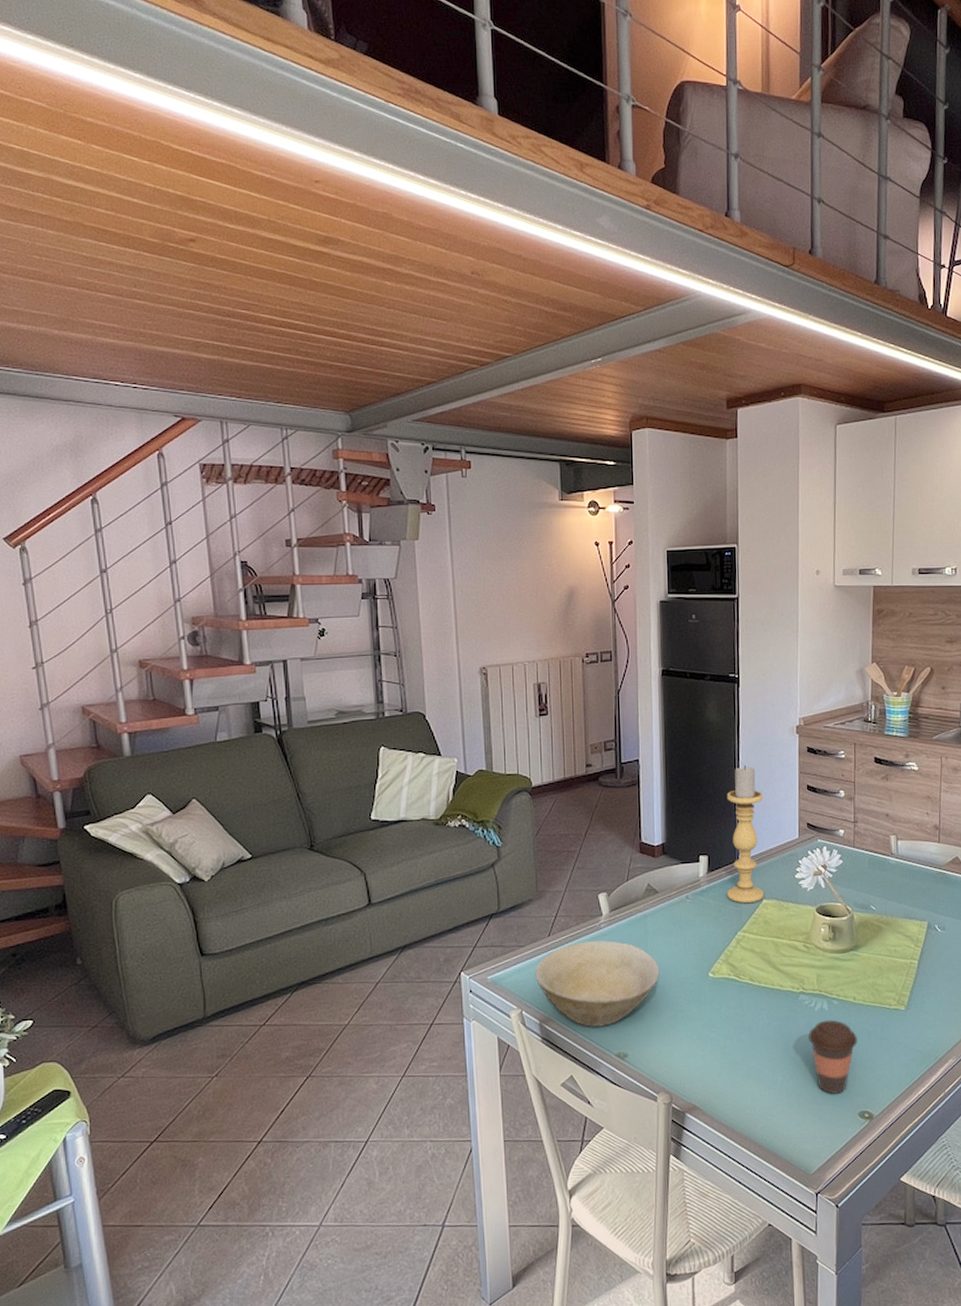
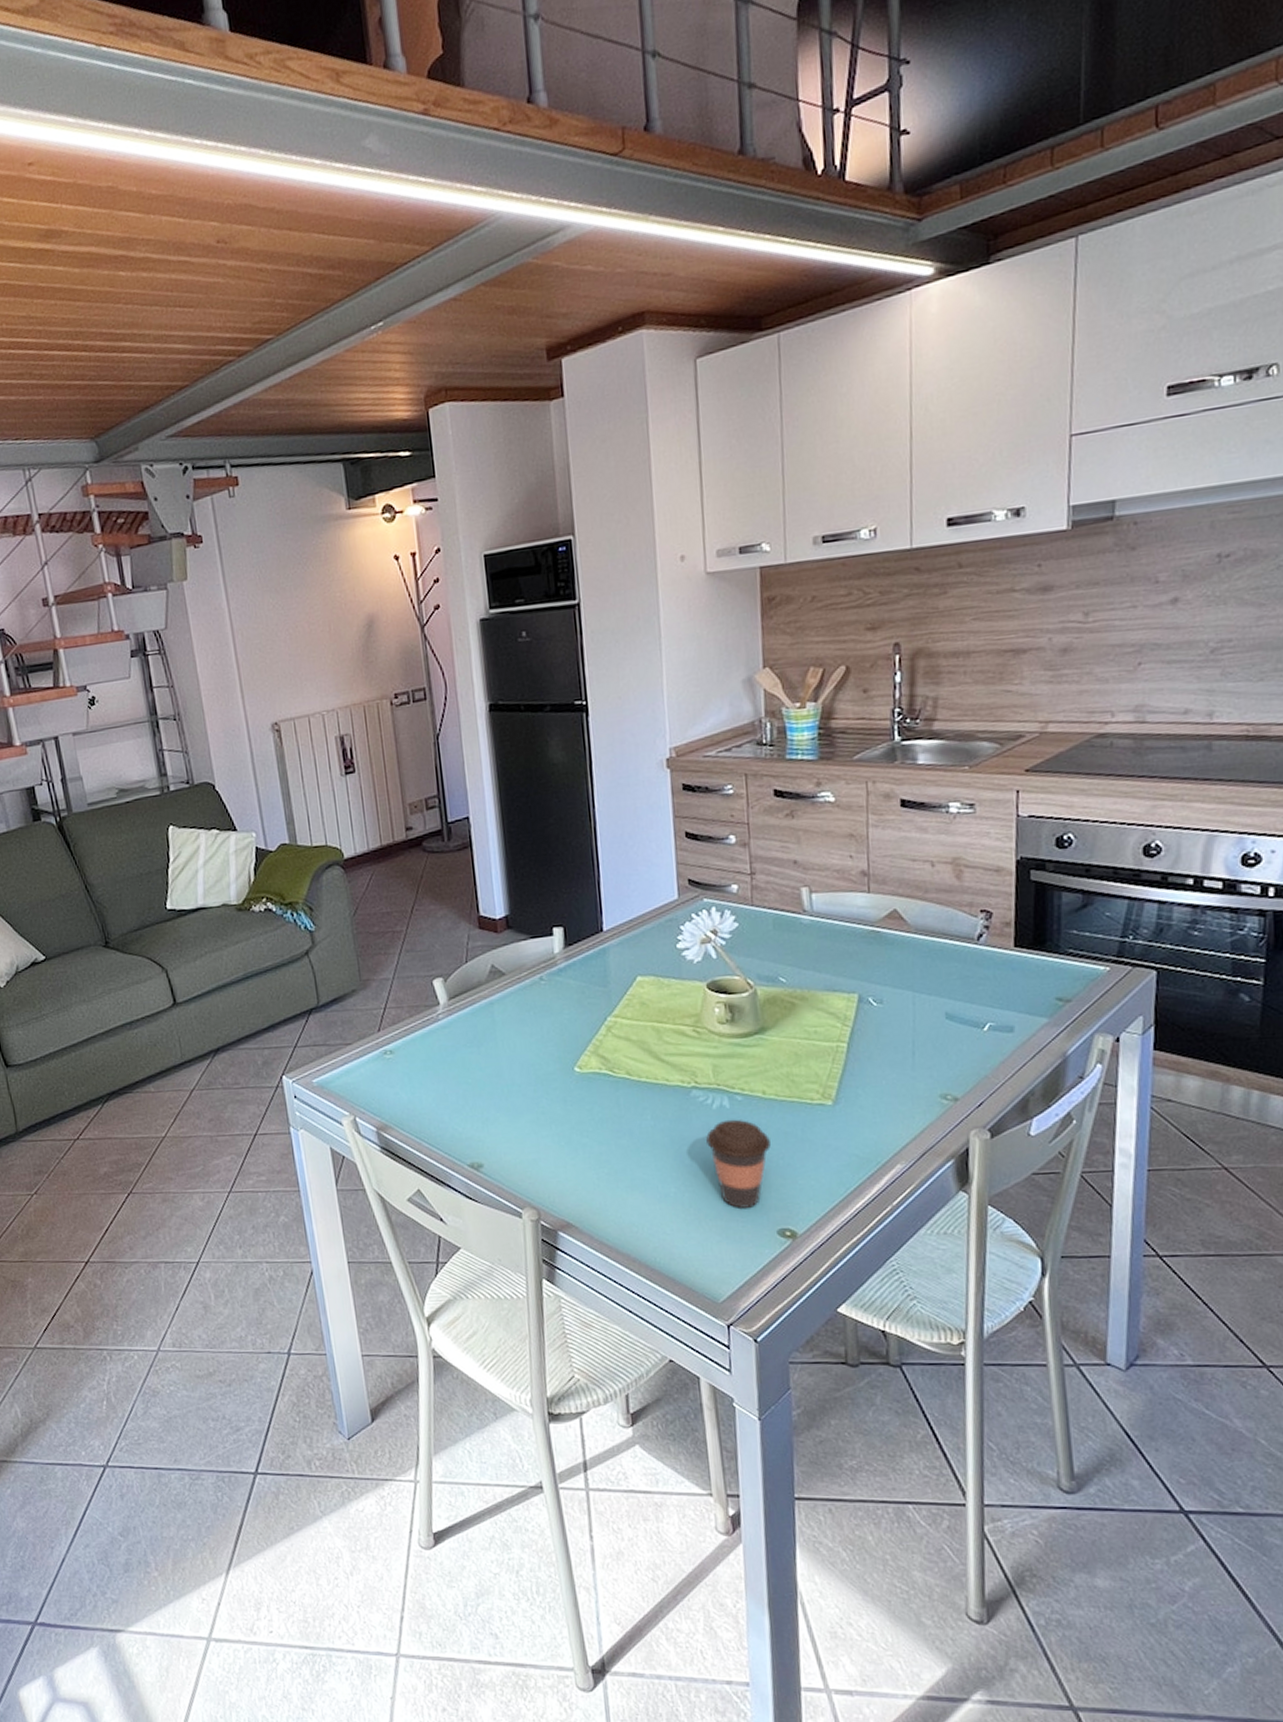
bowl: present [534,940,660,1027] -> none [366,1033,515,1135]
candle holder: present [727,765,765,904] -> none [581,813,639,983]

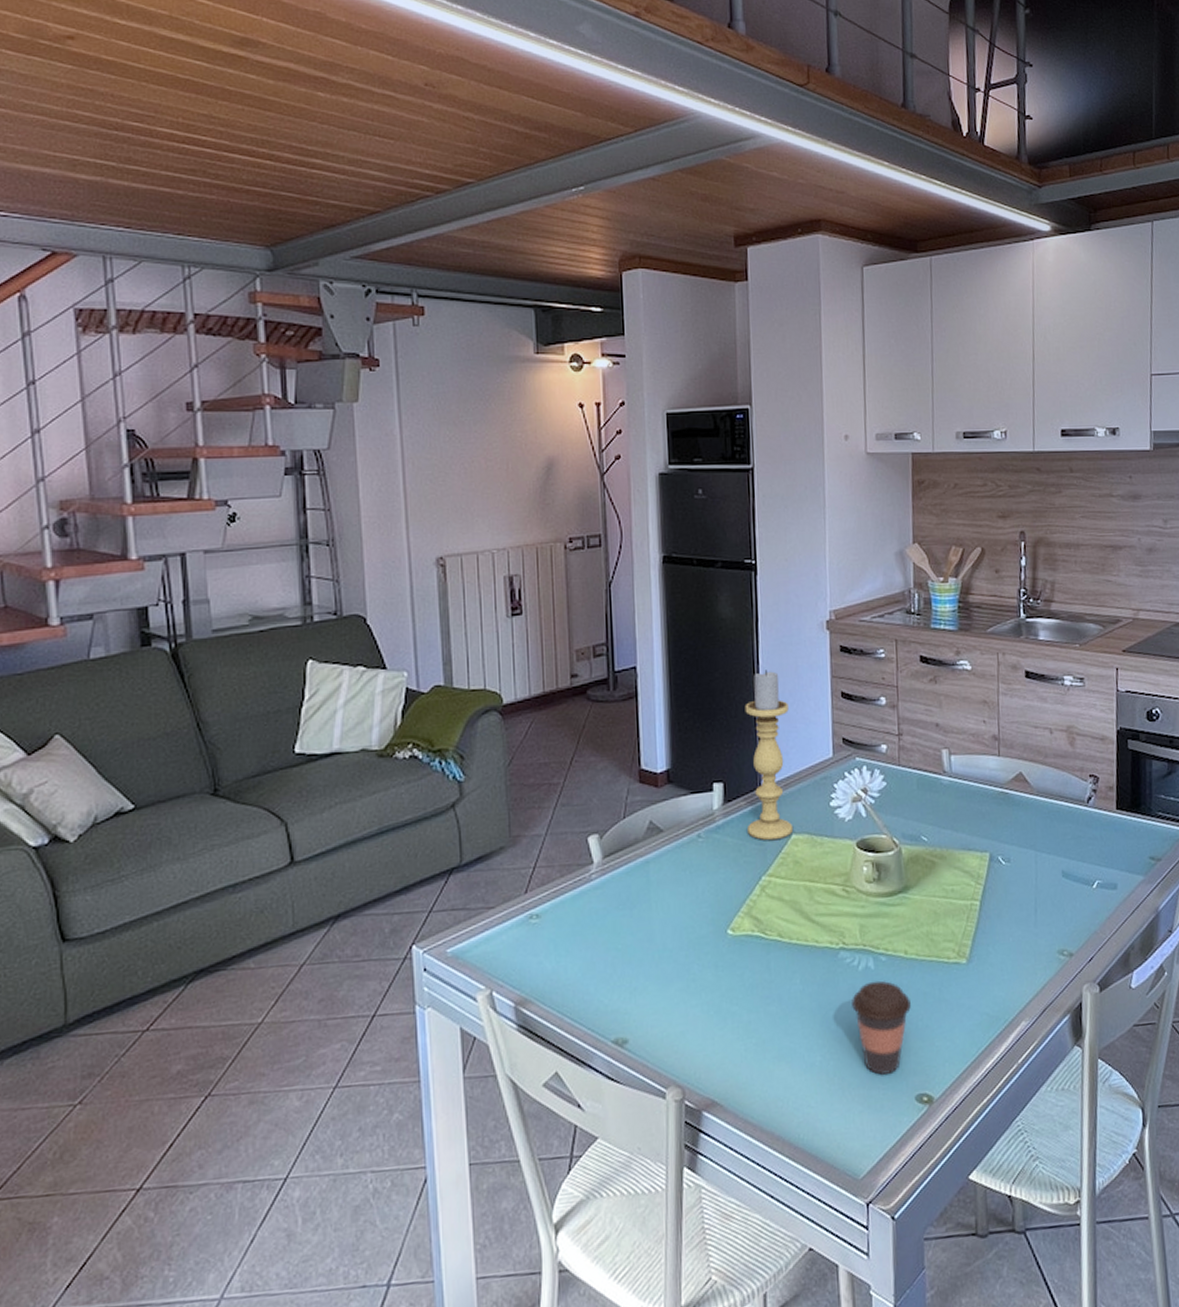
candle holder: none [581,813,639,983] -> present [744,670,794,841]

